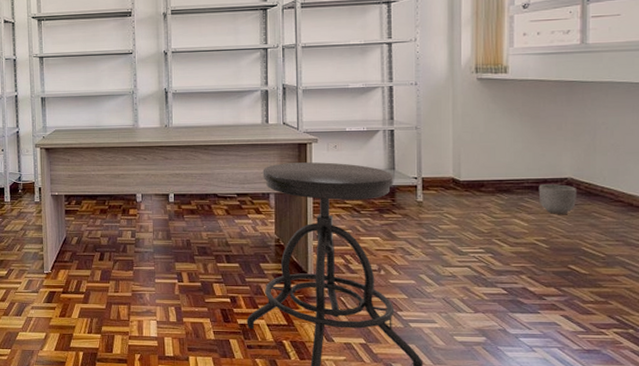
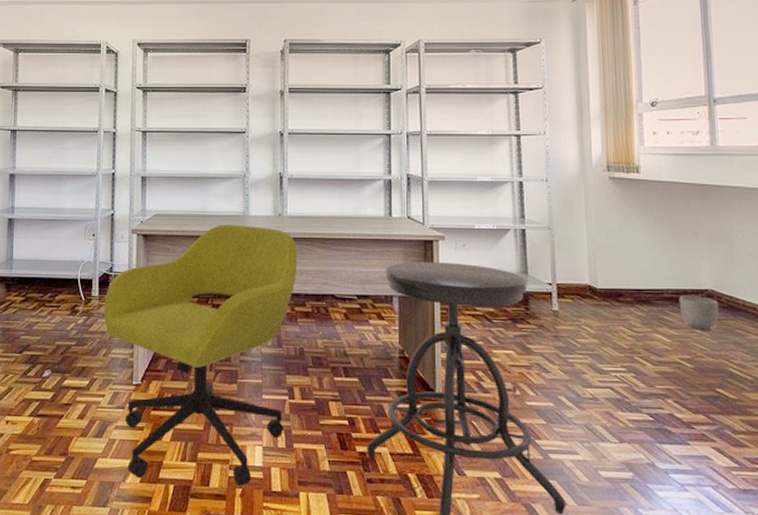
office chair: none [16,136,183,352] -> present [104,224,297,486]

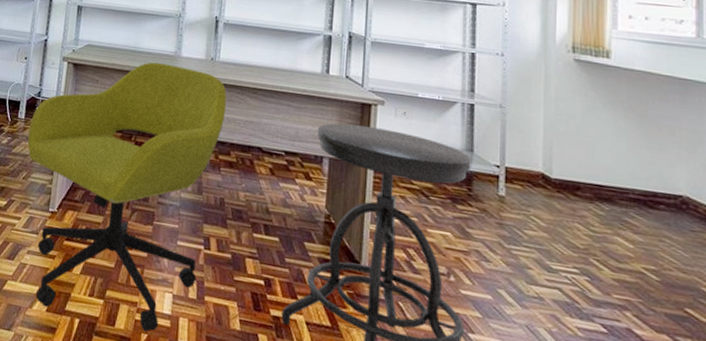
planter: present [678,296,719,330] -> none [647,198,695,241]

